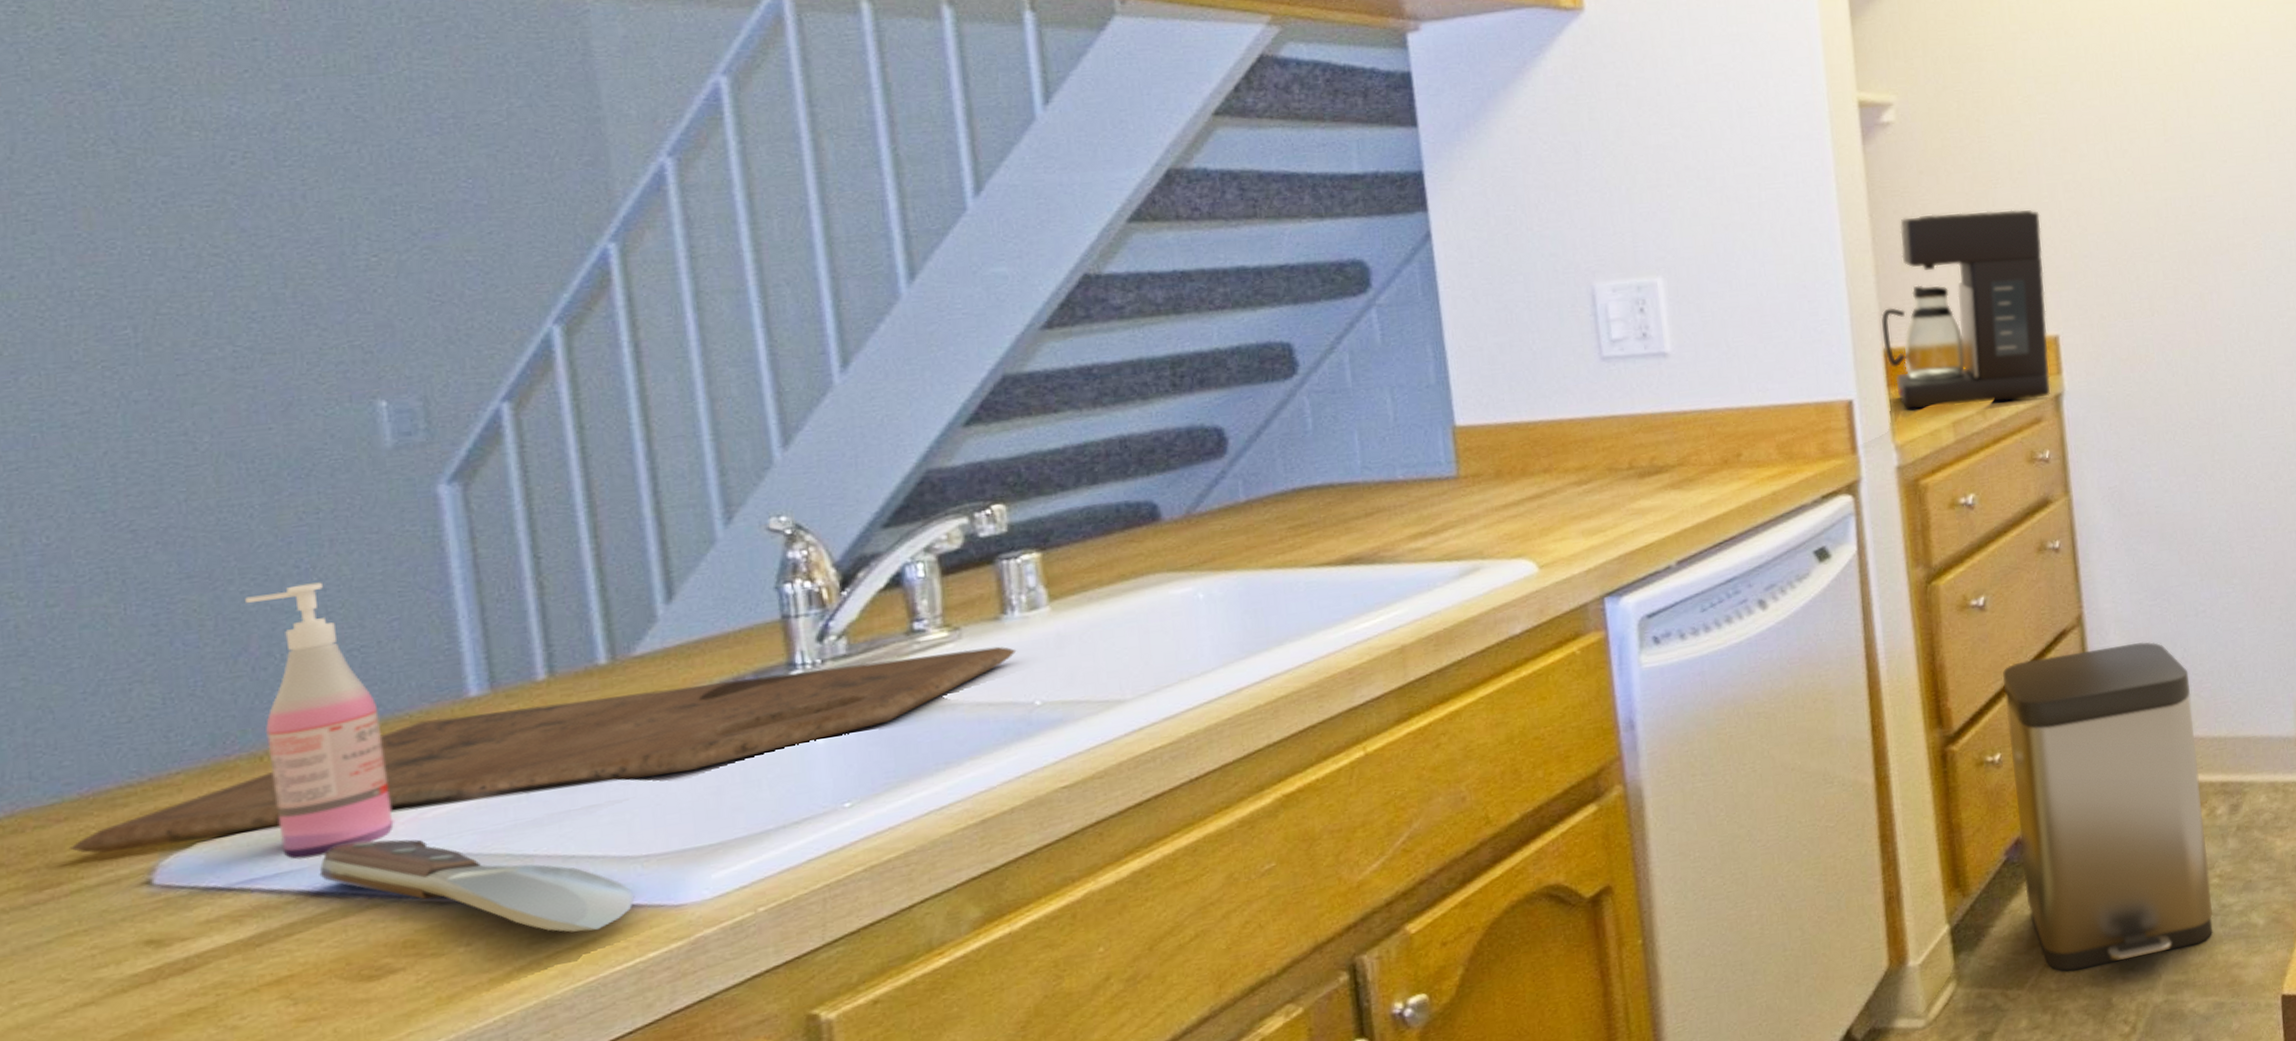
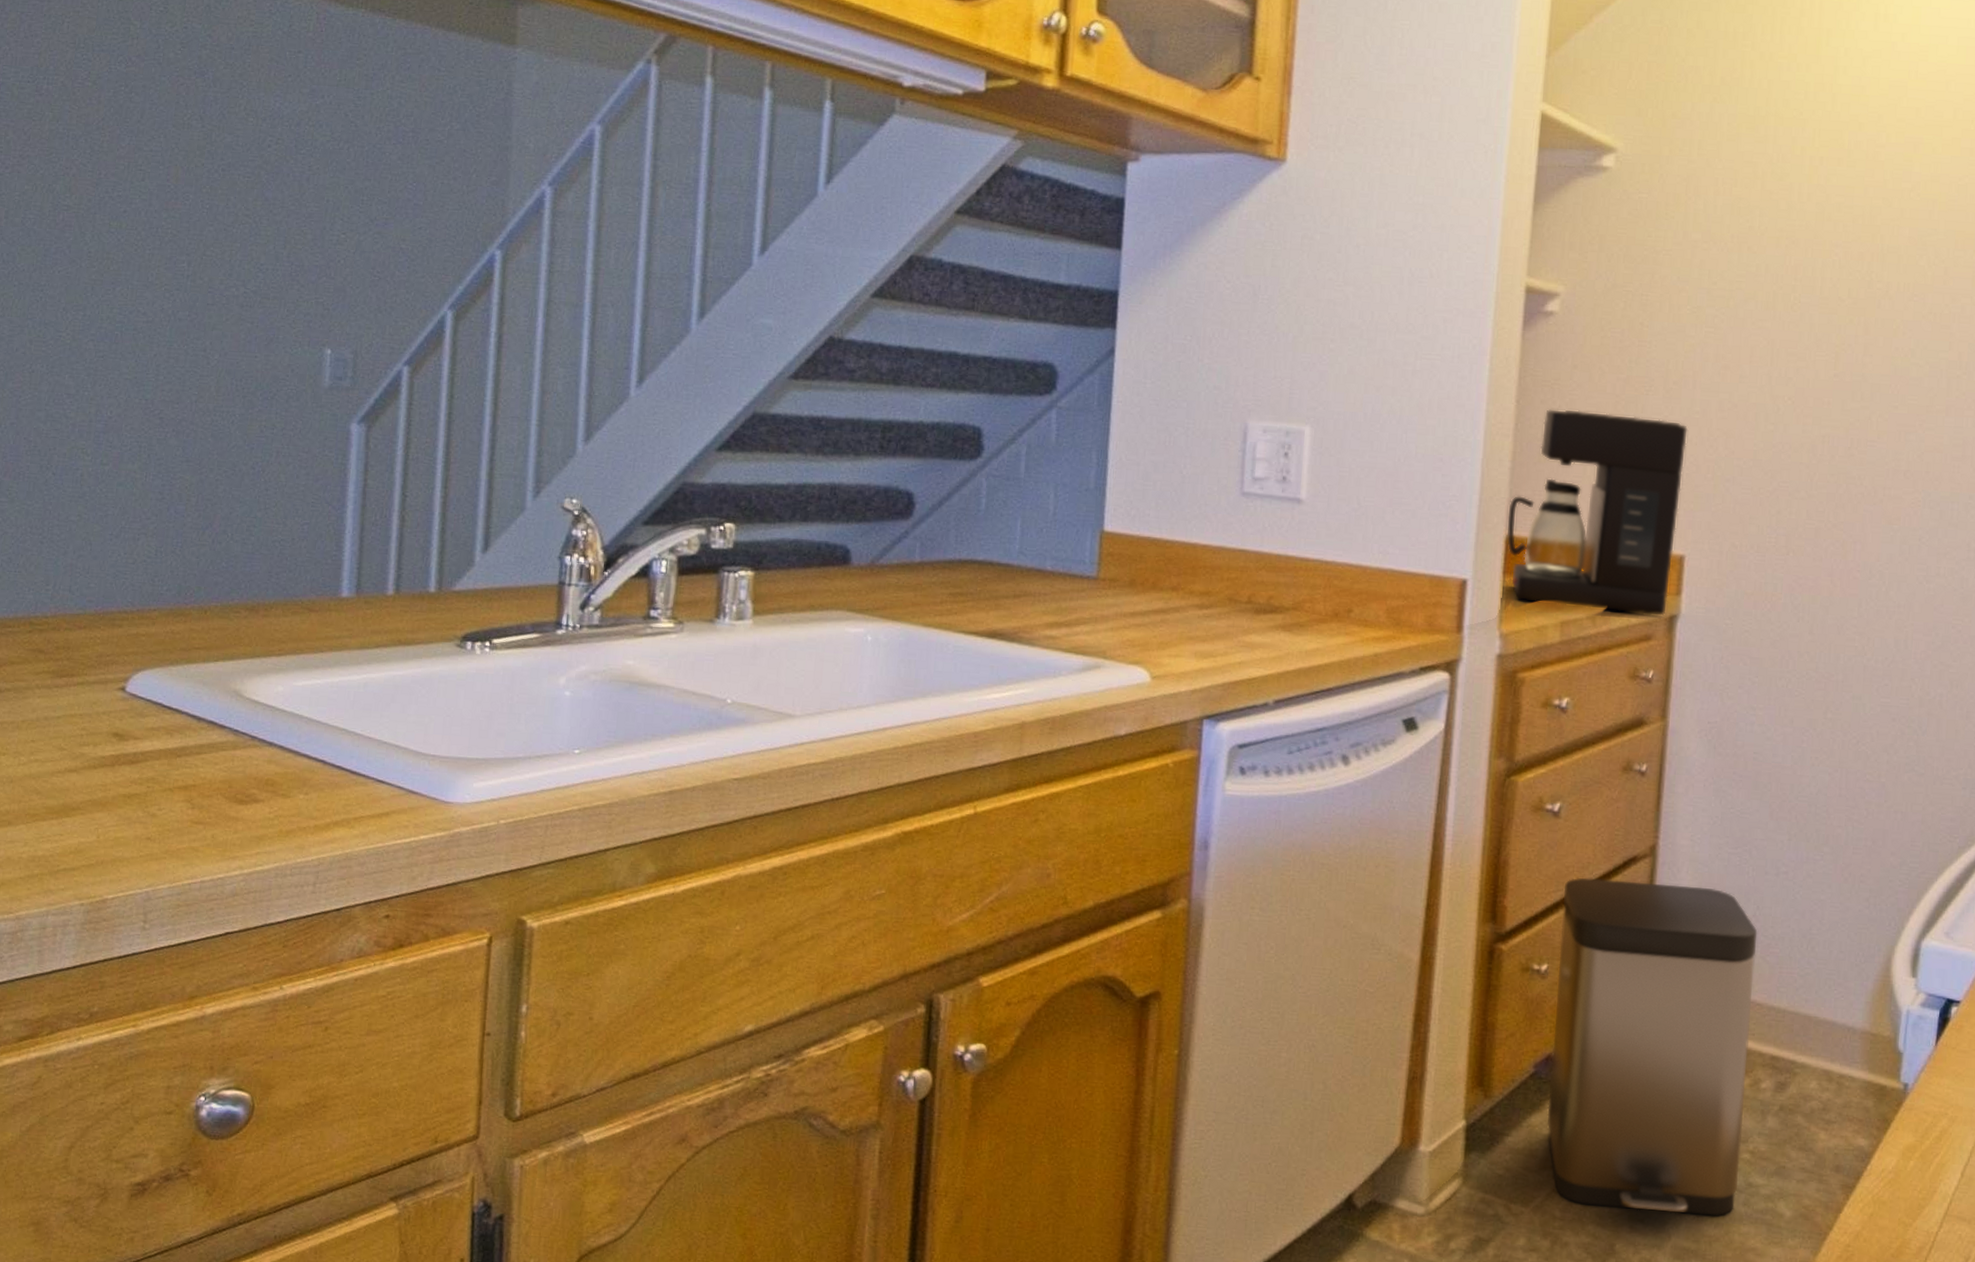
cutting board: present [70,646,1017,853] -> none [83,607,721,694]
soap dispenser: present [245,582,394,860] -> none [206,482,283,699]
kitchen knife: present [319,839,635,933] -> none [224,692,420,807]

